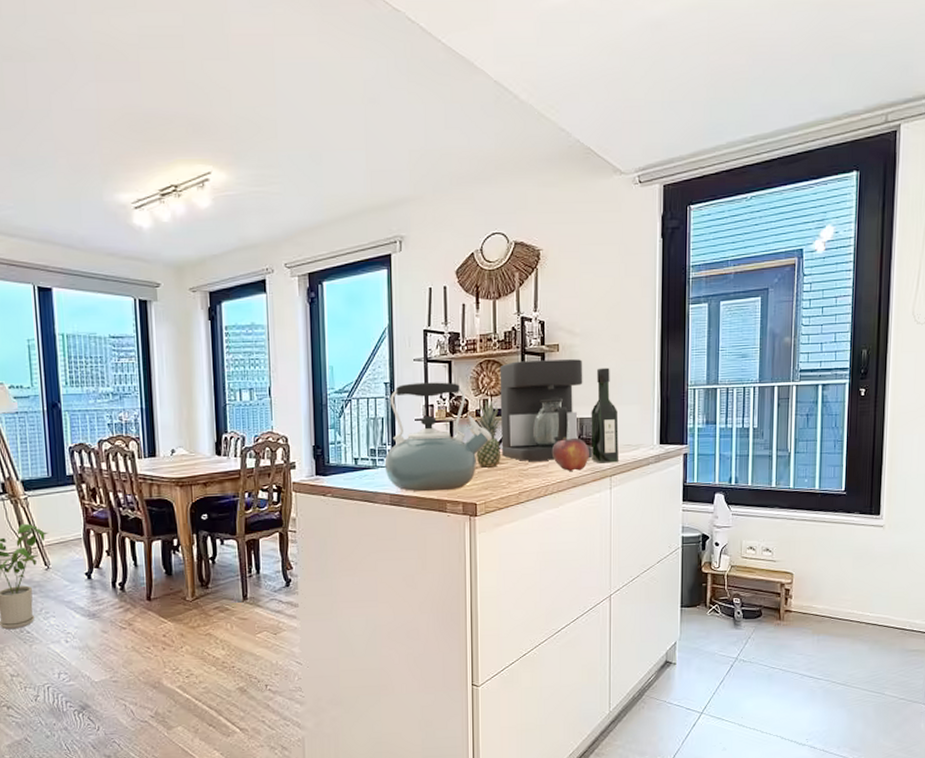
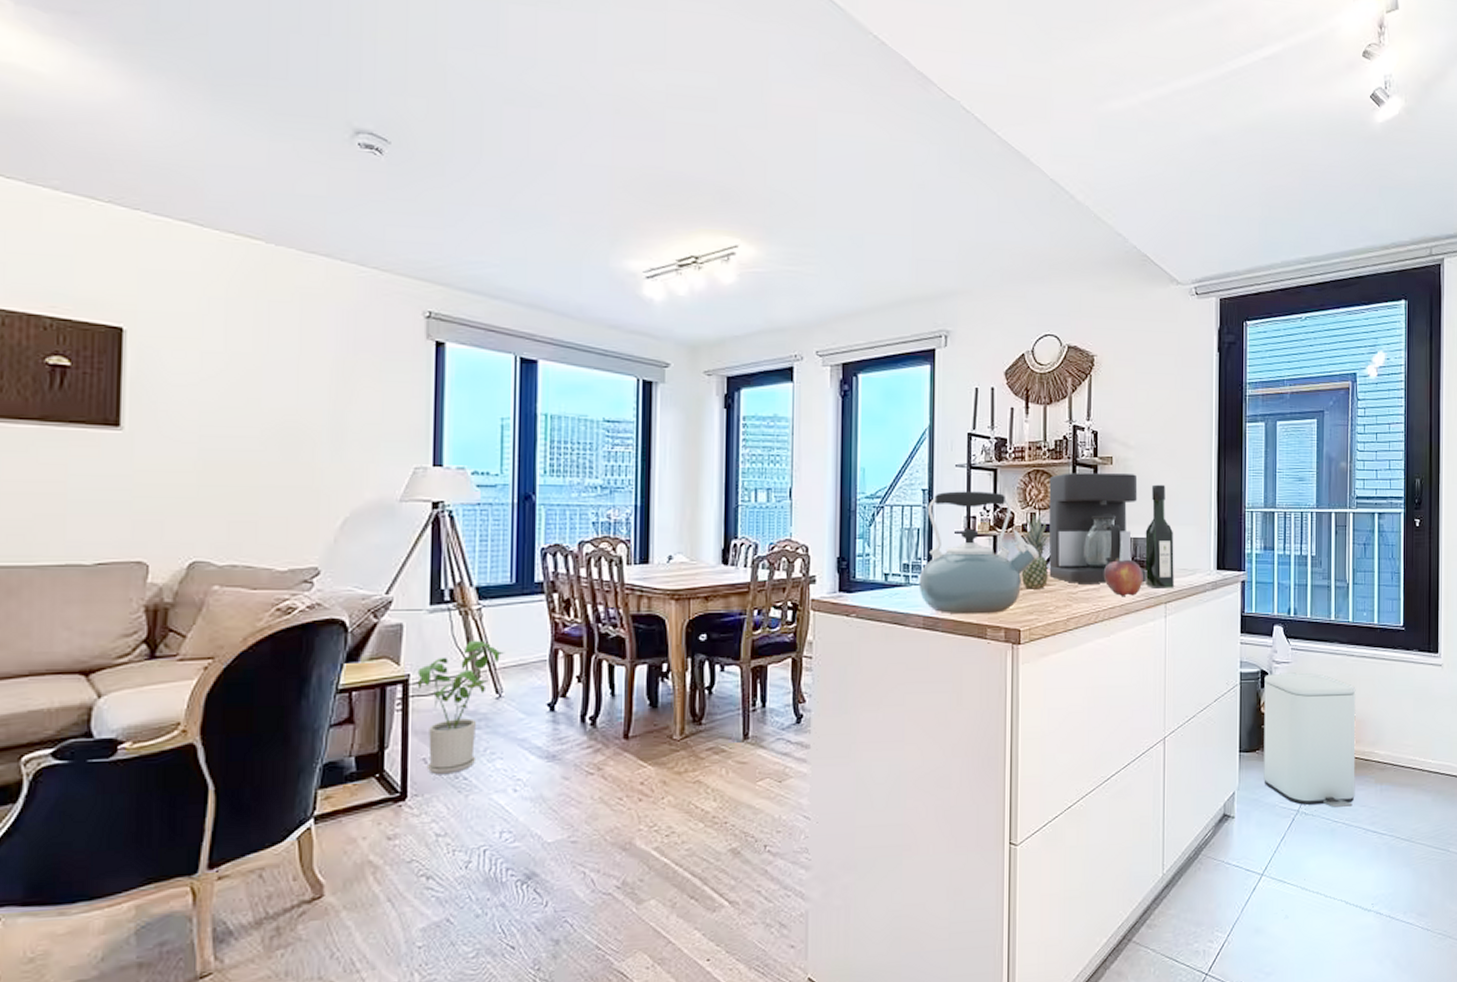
pedal bin: none [704,536,795,656] -> present [1264,672,1356,808]

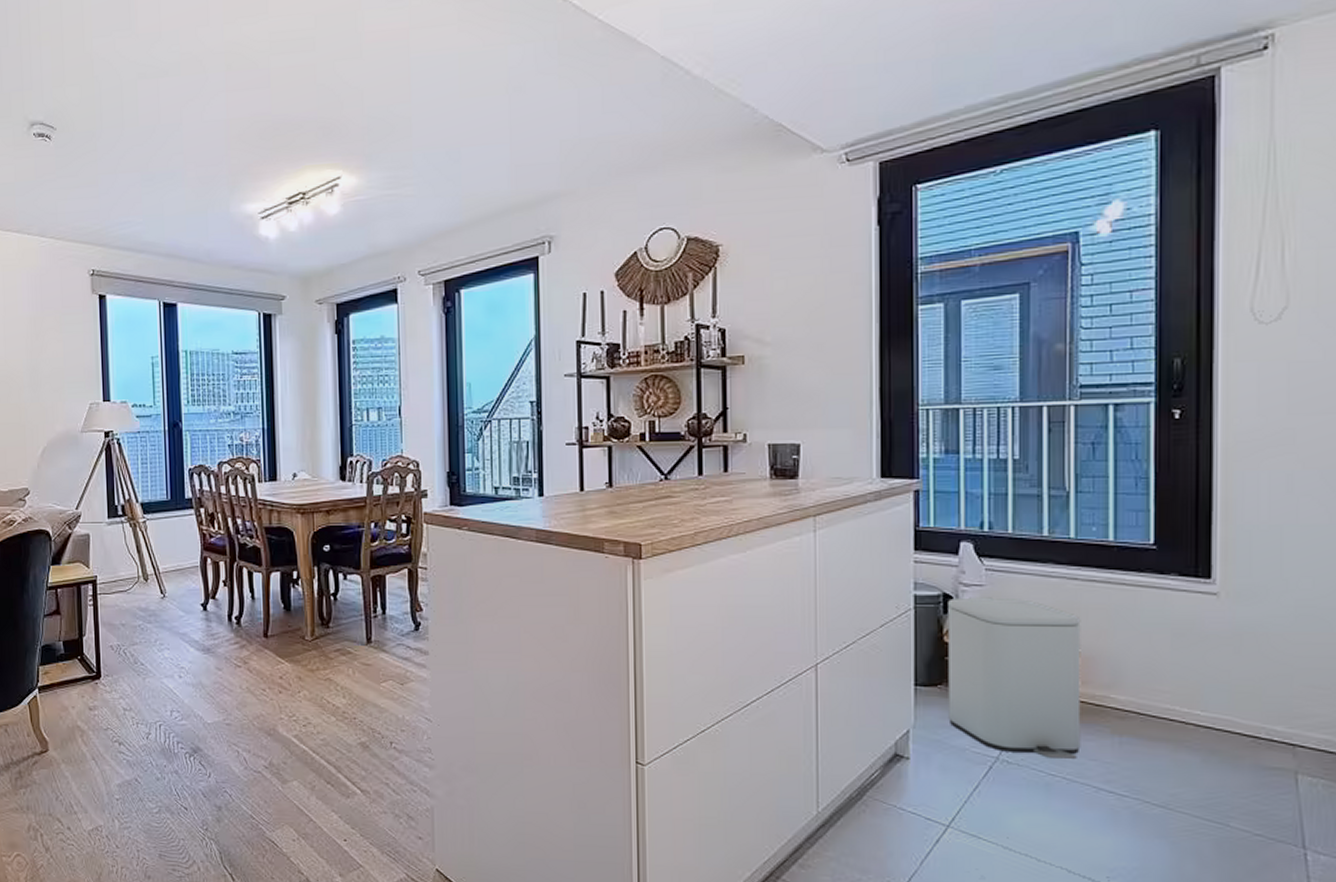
house plant: present [417,640,505,775] -> none [102,548,166,660]
kettle: present [918,491,1040,615] -> none [530,400,661,528]
fruit: present [1021,514,1050,589] -> none [640,422,672,502]
coffee maker: present [1048,473,1147,585] -> none [669,373,791,496]
fruit: present [1103,557,1143,596] -> none [736,466,786,508]
bottle: present [1145,484,1174,589] -> none [787,383,825,500]

